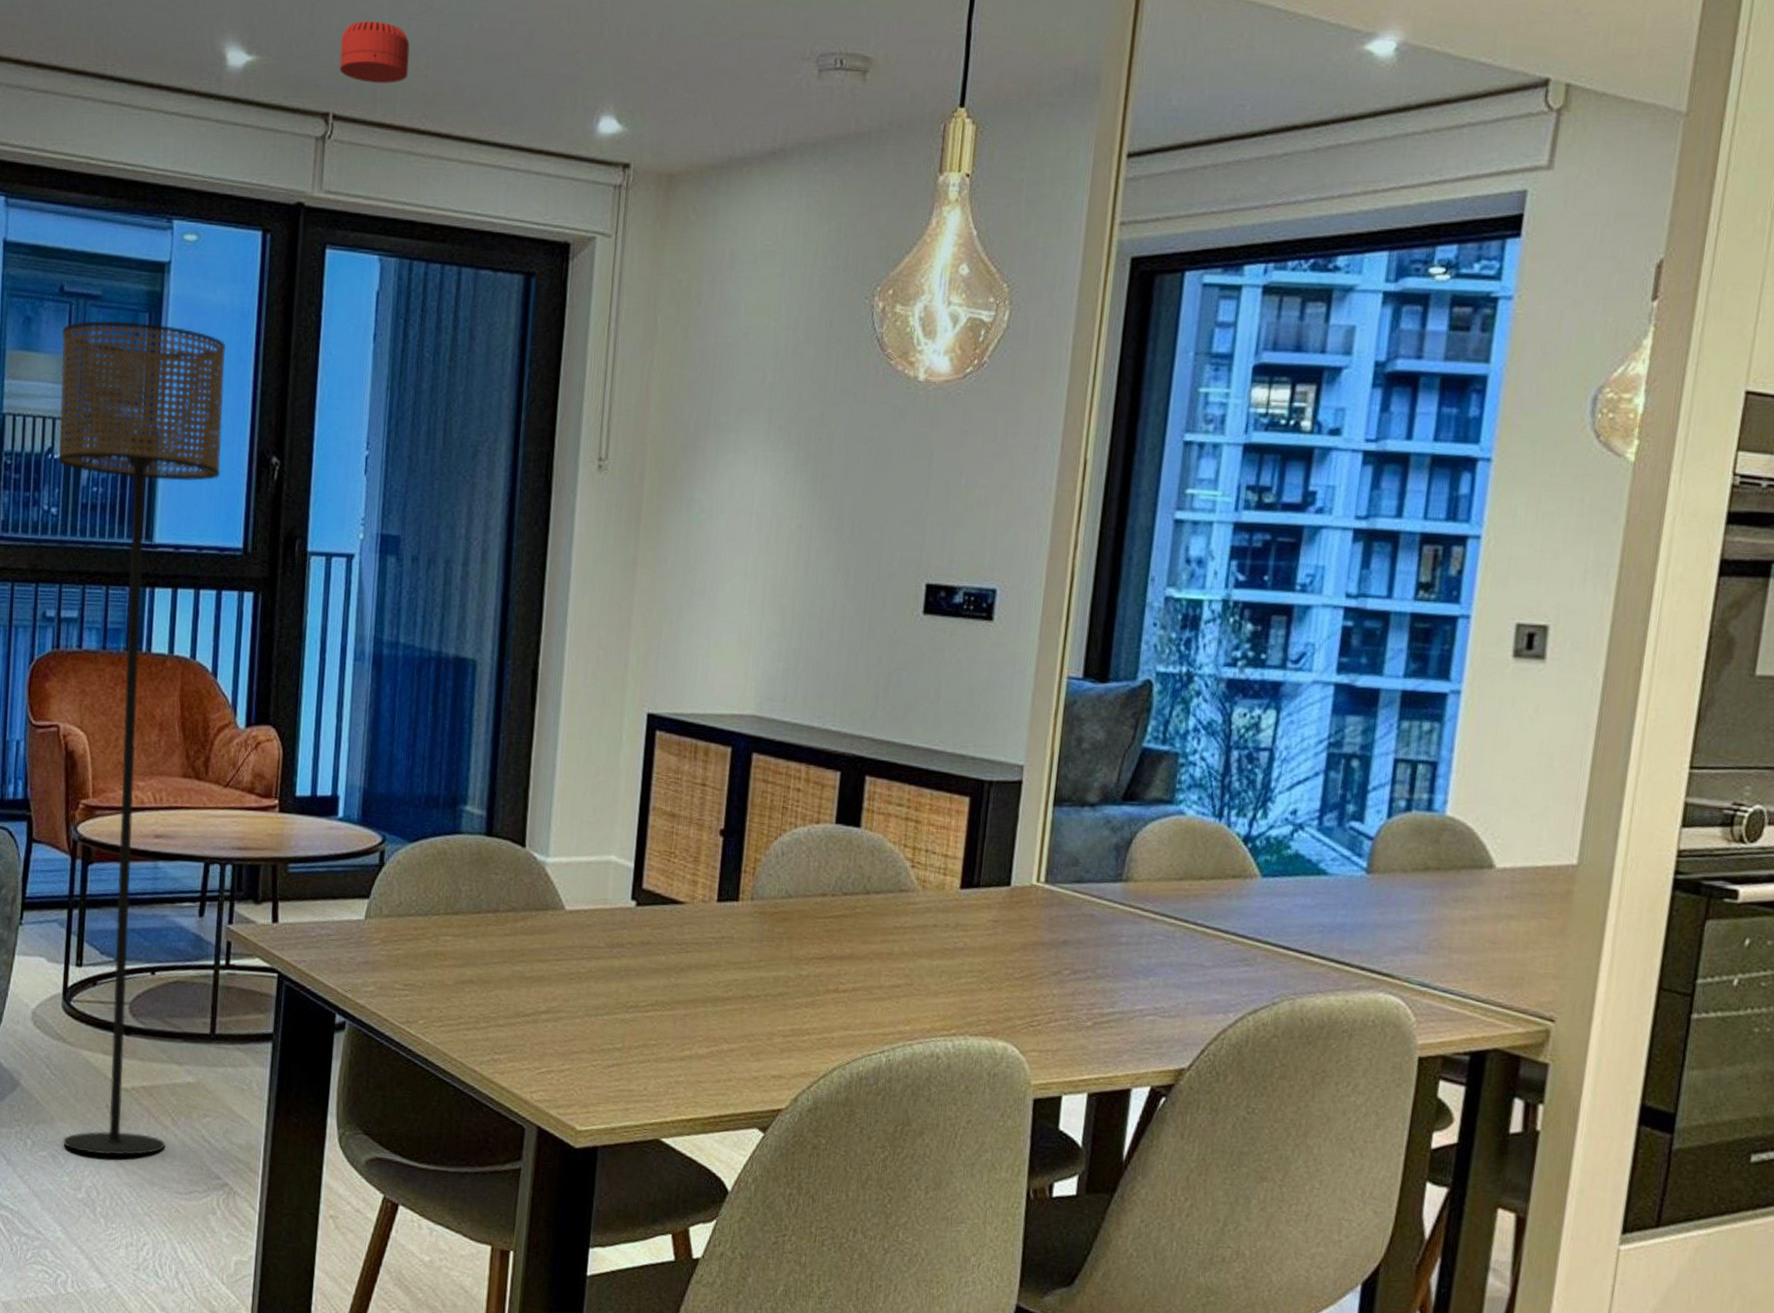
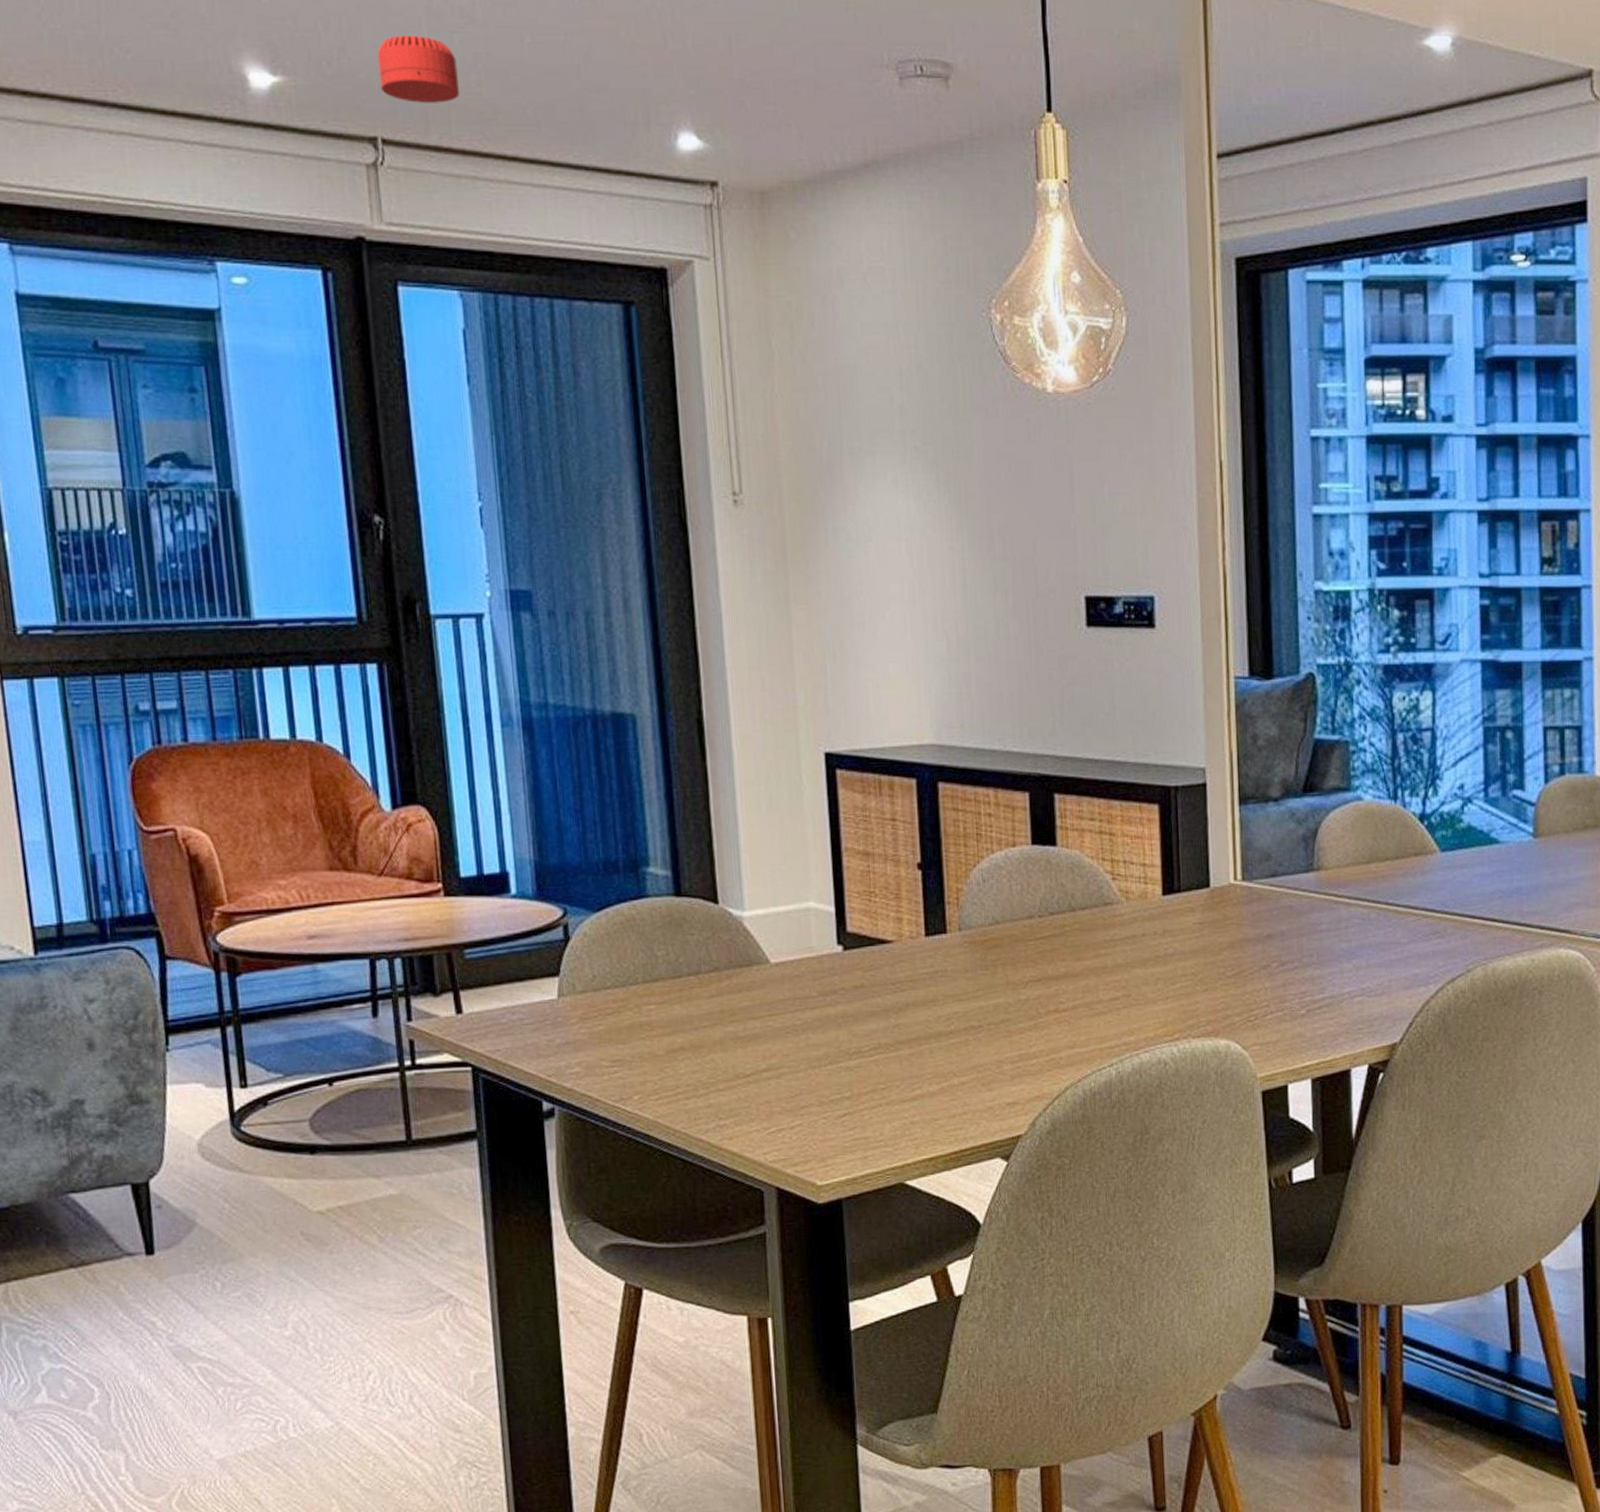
floor lamp: present [57,320,226,1155] -> none [104,376,375,1286]

